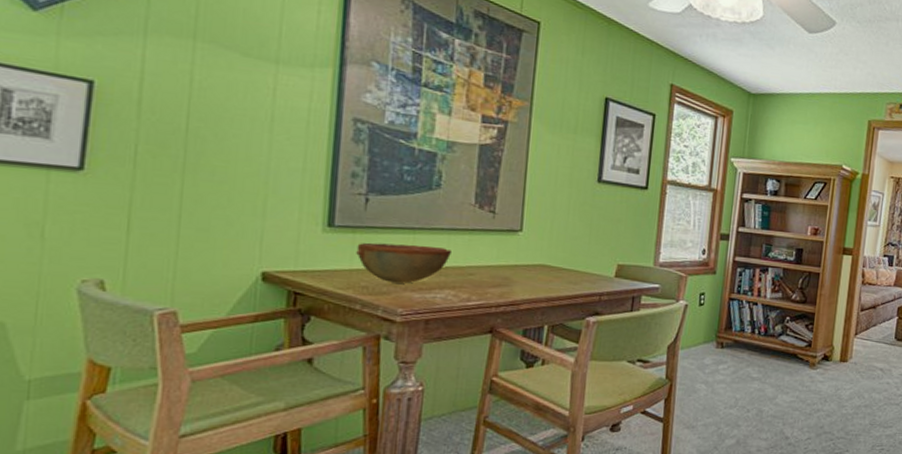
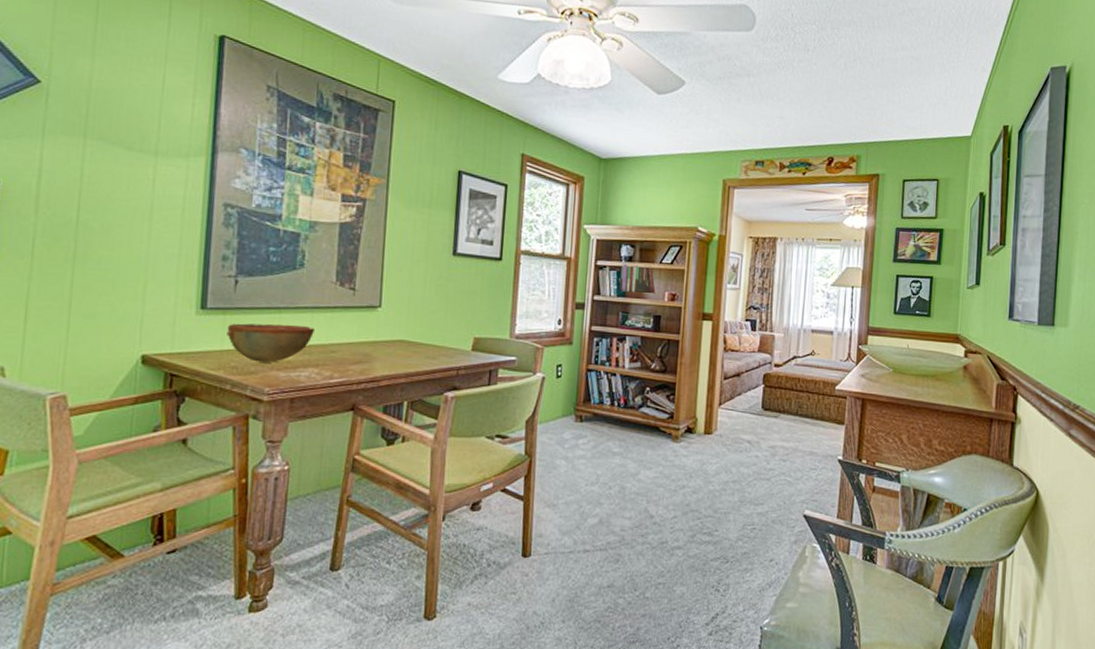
books: none [764,198,799,228] -> present [619,265,656,294]

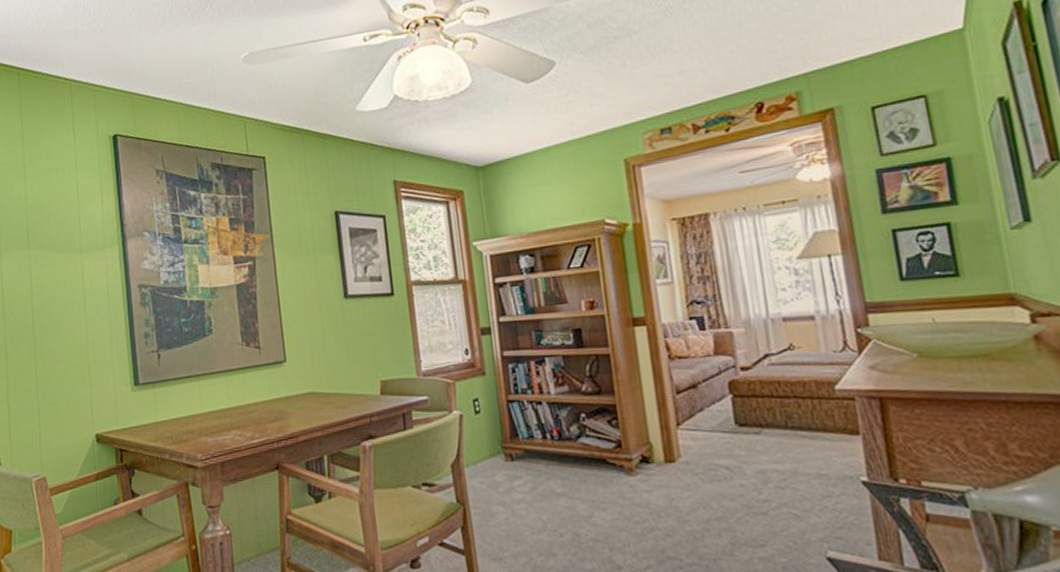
bowl: present [227,323,316,363] -> none [158,390,232,430]

